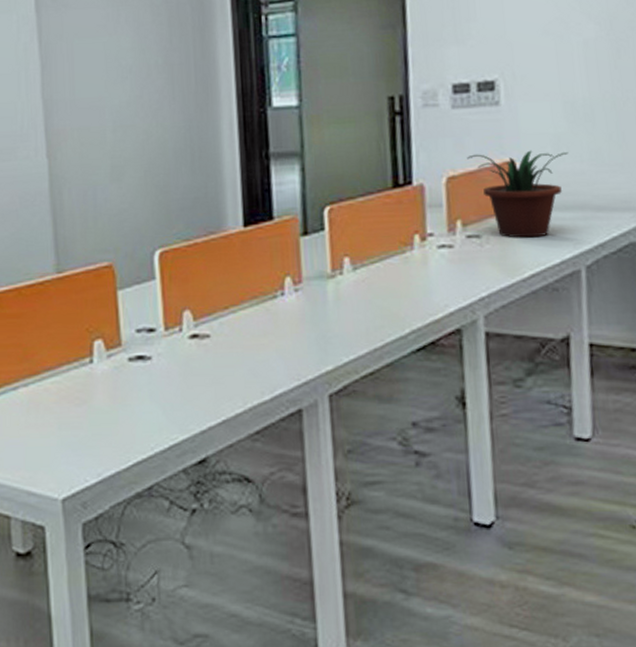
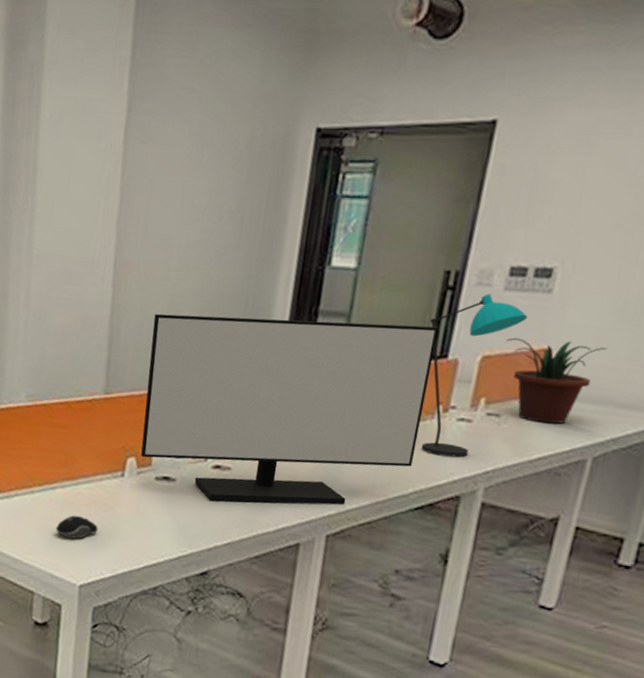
computer mouse: none [25,416,73,444] -> present [56,515,98,539]
monitor: none [97,154,403,375] -> present [141,313,439,505]
desk lamp: none [386,114,482,288] -> present [421,294,528,458]

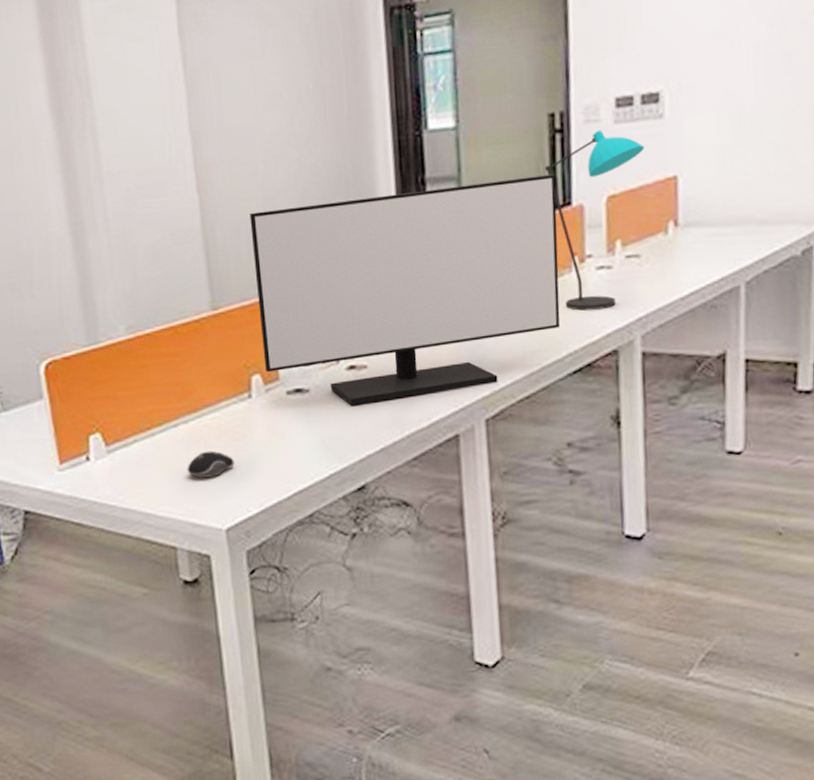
potted plant: present [506,337,607,424] -> none [628,164,733,256]

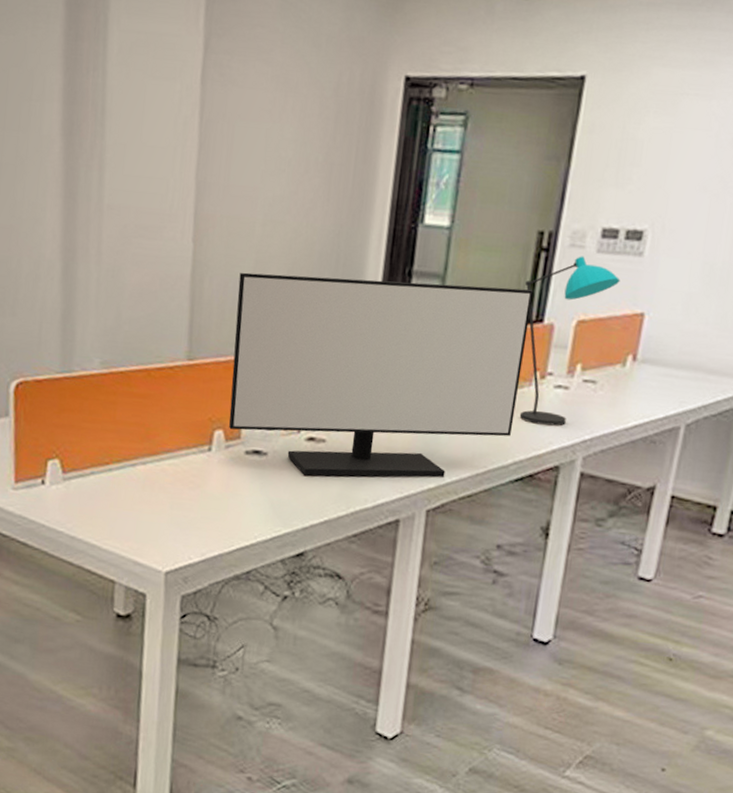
computer mouse: present [187,450,234,478] -> none [137,494,184,521]

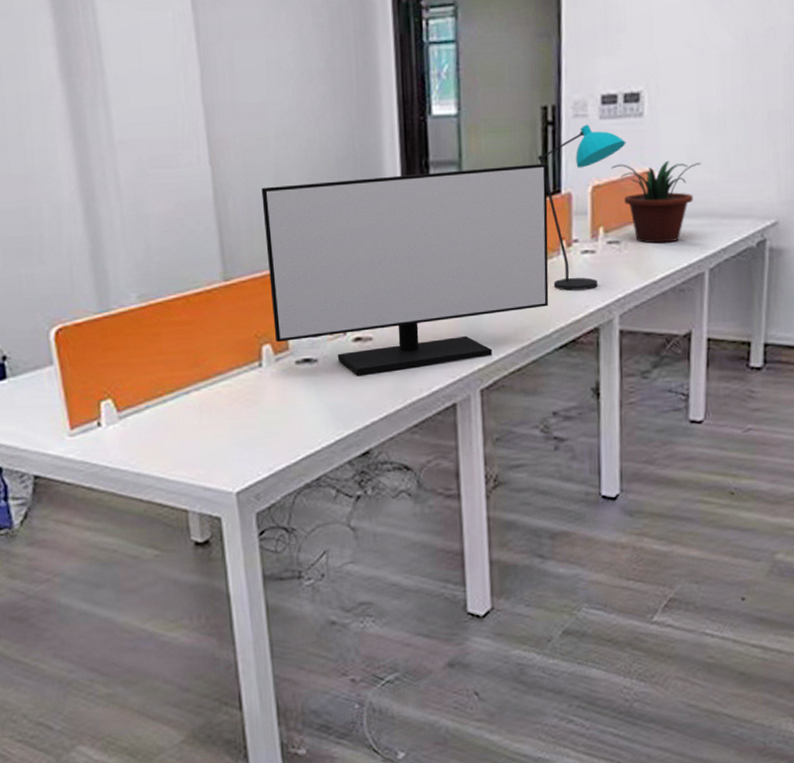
potted plant: none [600,301,697,391] -> present [611,160,701,244]

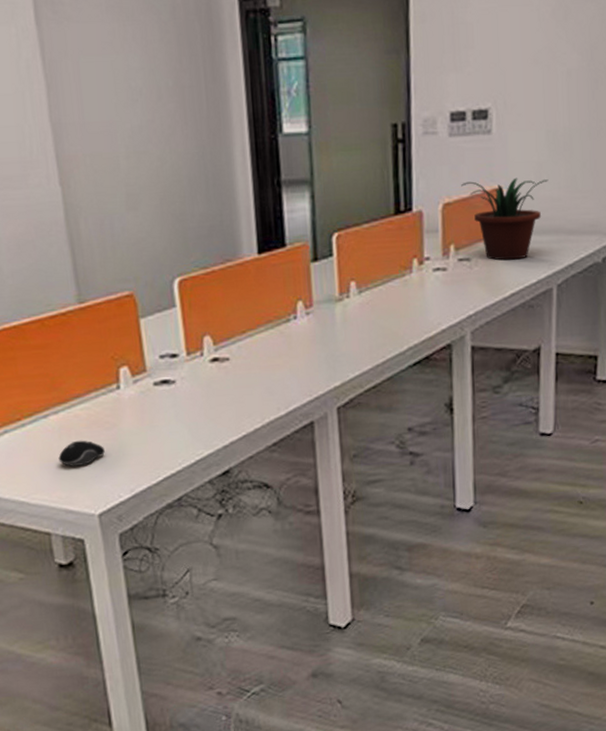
computer mouse: none [198,417,245,443] -> present [58,440,105,466]
monitor: present [261,164,549,375] -> none [113,182,402,396]
desk lamp: present [538,124,626,291] -> none [389,142,475,308]

